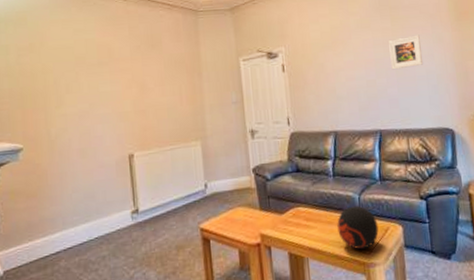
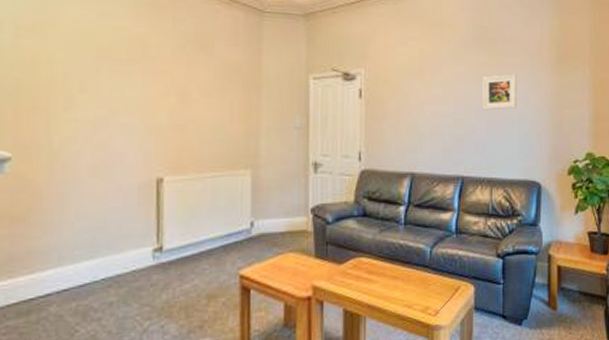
decorative ball: present [337,205,379,250] -> none [403,260,448,310]

